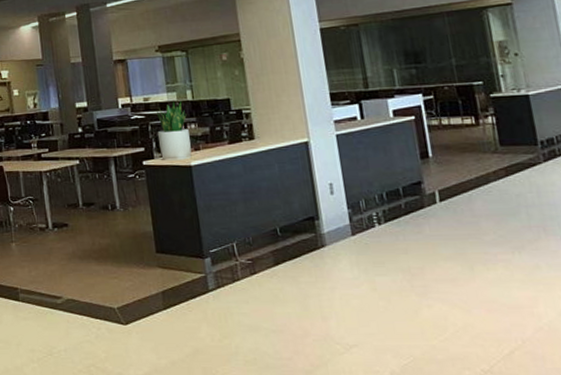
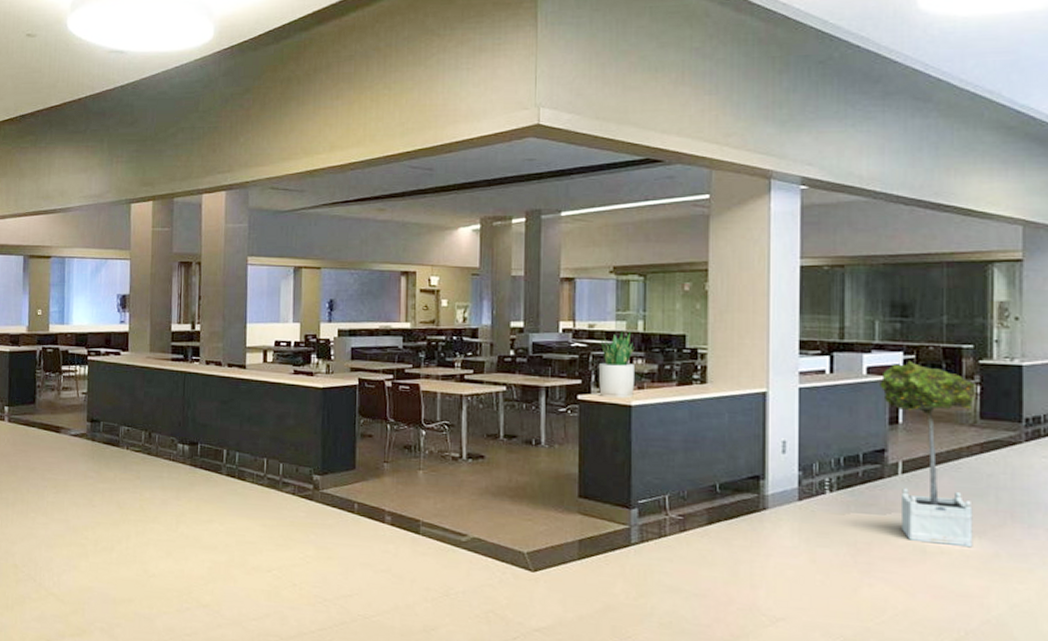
potted tree: none [406,100,515,263] -> present [880,360,978,548]

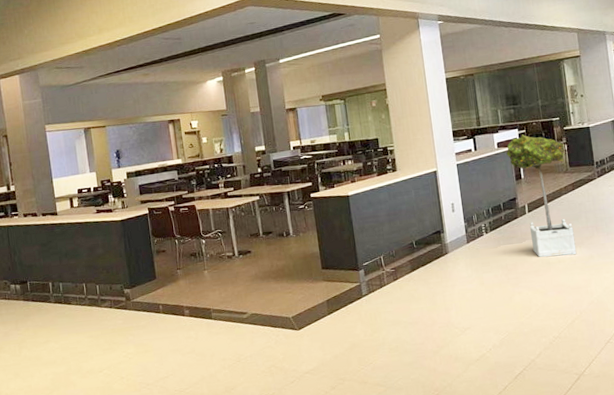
planter: present [598,332,635,399] -> none [320,142,349,193]

